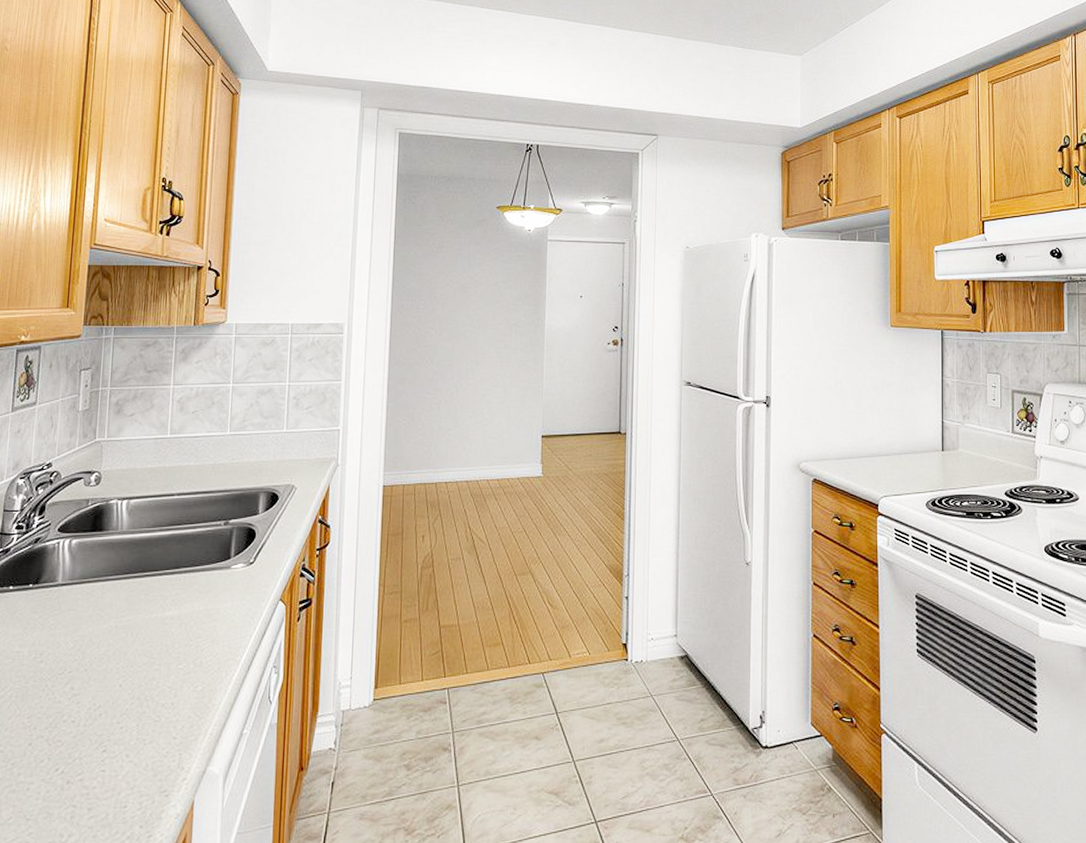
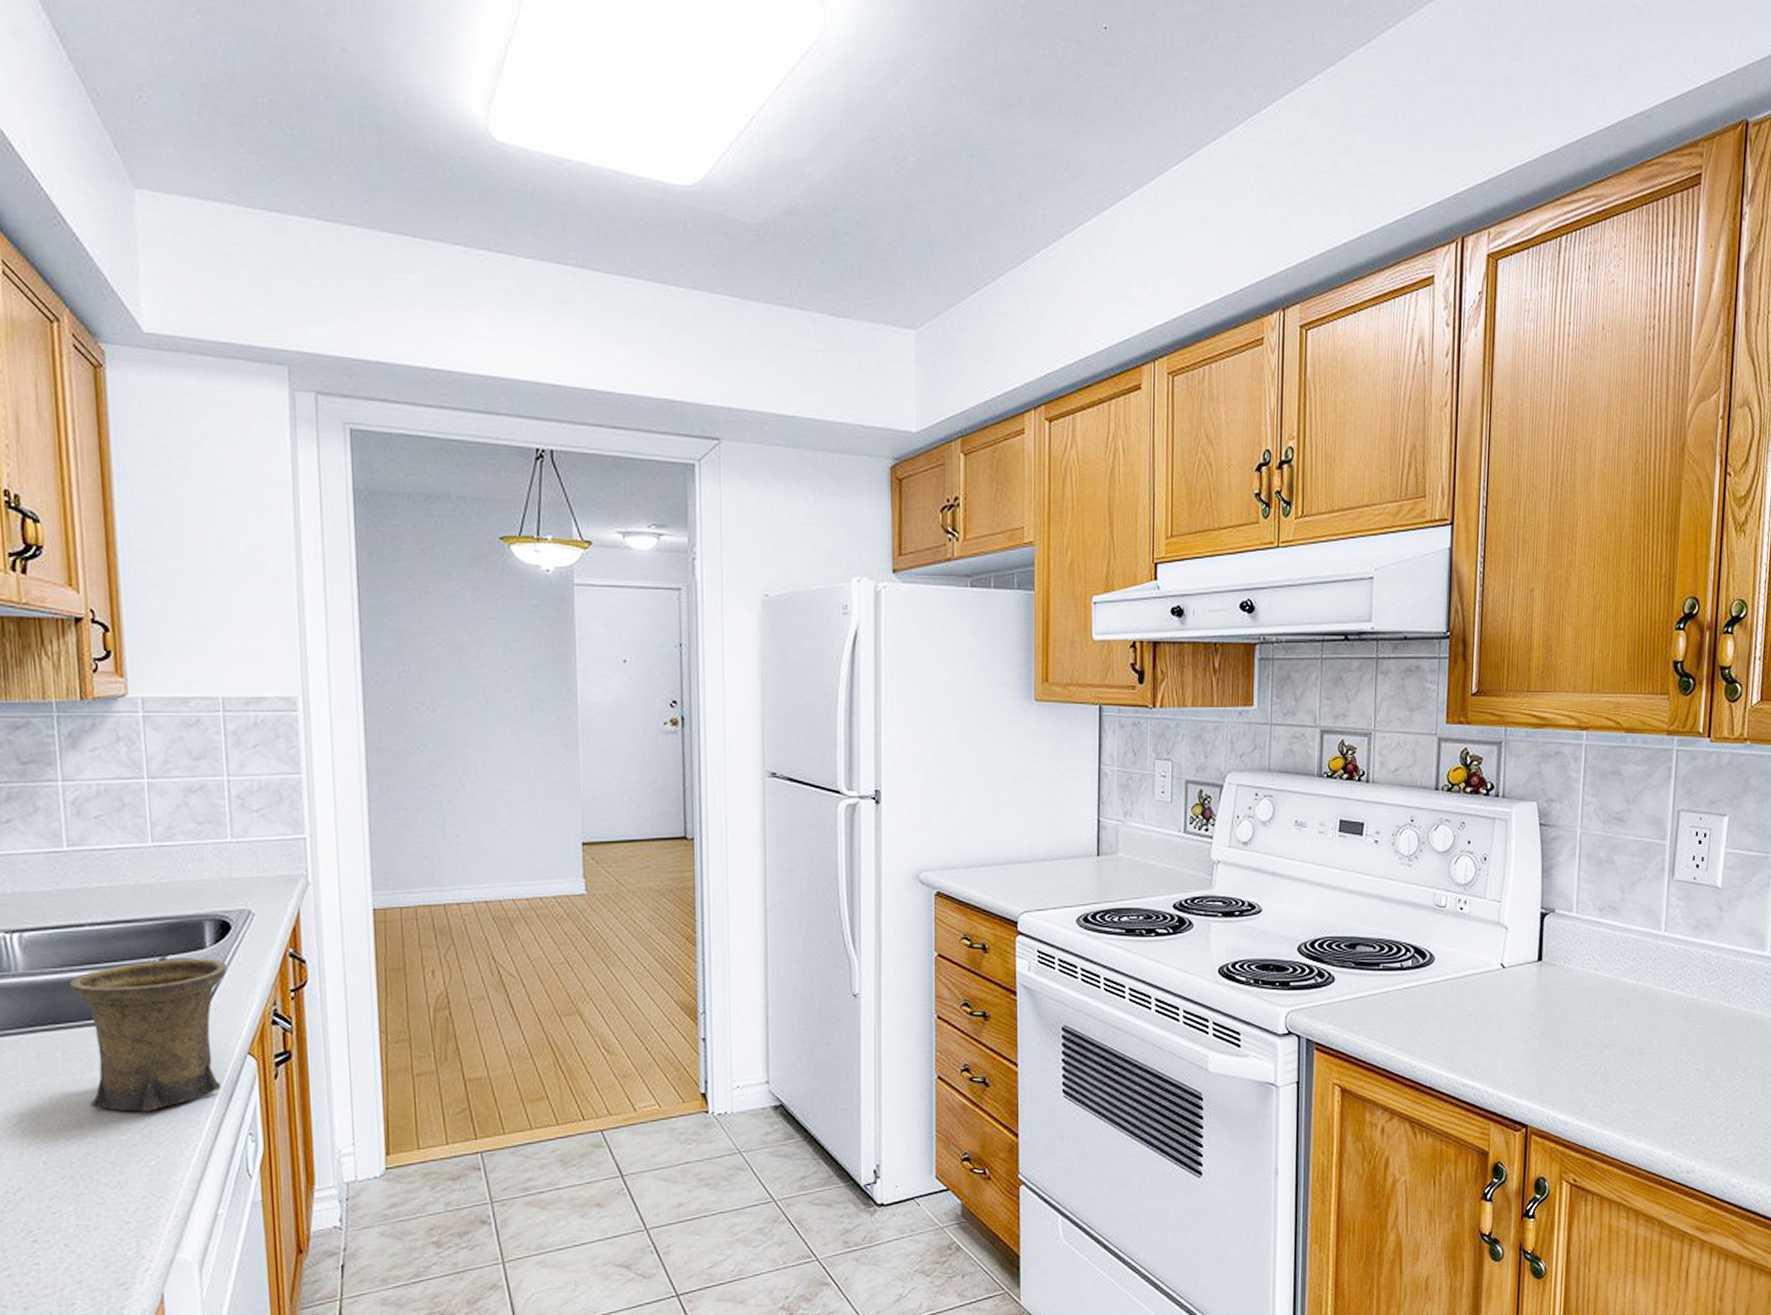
mug: none [158,522,273,645] -> present [70,958,227,1111]

